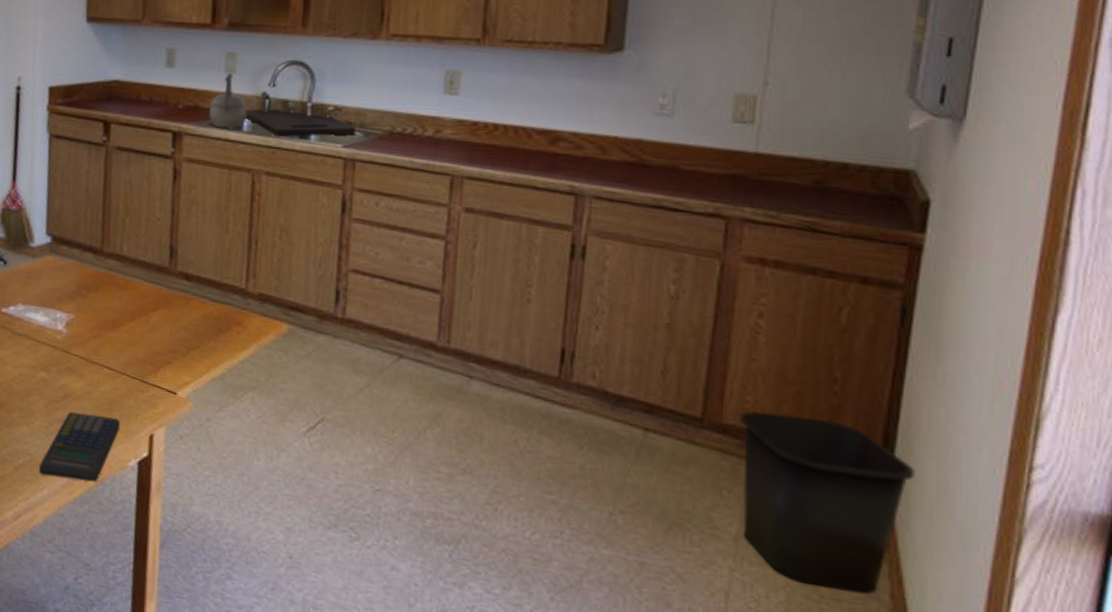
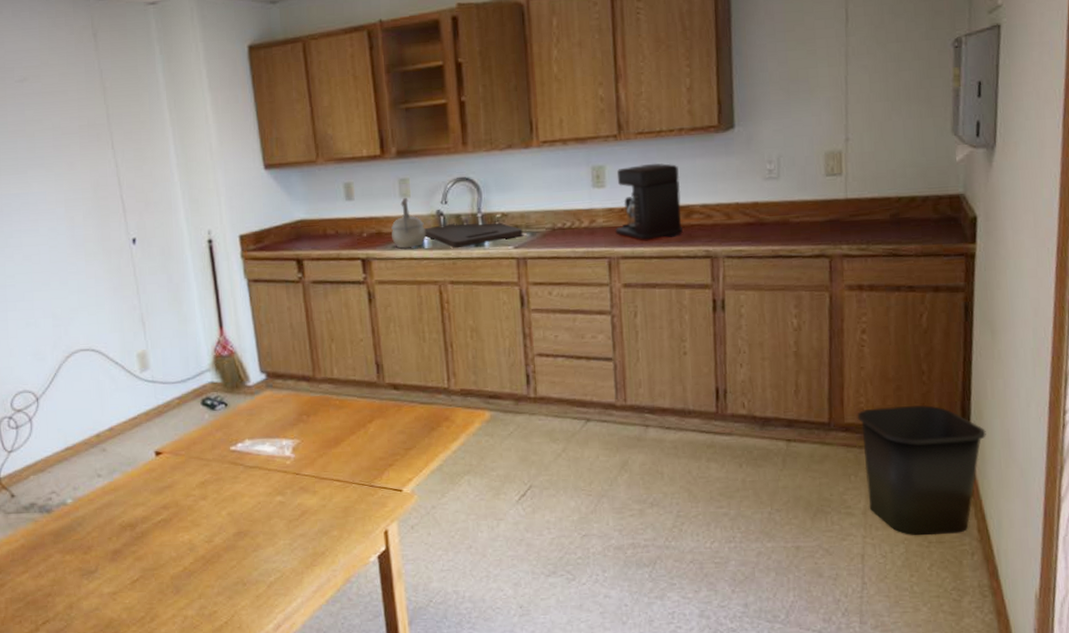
calculator: present [38,411,120,483] -> none [289,523,357,585]
coffee maker: none [462,76,550,164] -> present [614,163,683,241]

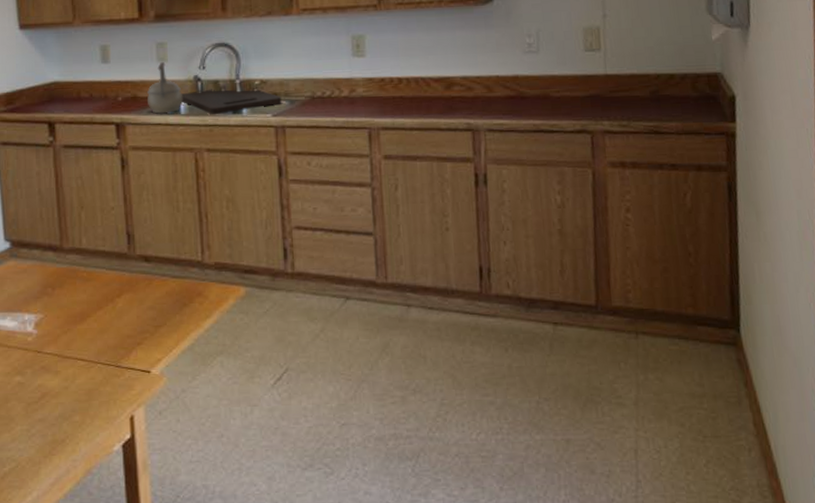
coffee maker: present [614,163,683,241] -> none [374,34,443,112]
waste bin: present [857,404,986,536] -> none [624,287,757,429]

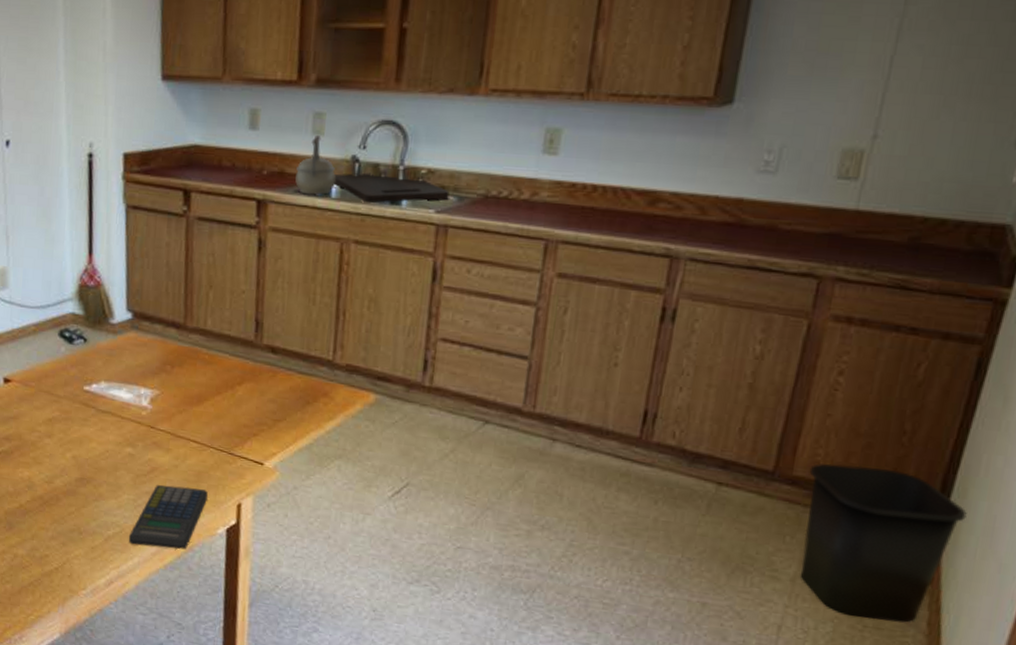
calculator: none [25,408,100,477] -> present [128,484,208,550]
waste bin: none [624,287,757,429] -> present [800,463,967,623]

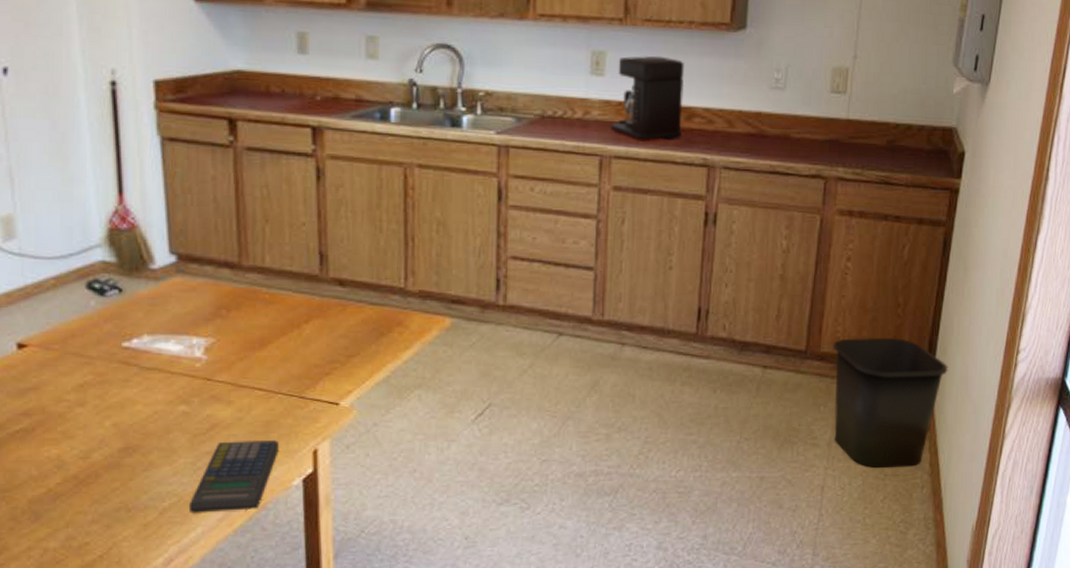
kettle: present [294,135,336,196] -> none [350,59,394,120]
cutting board: present [334,172,450,204] -> none [392,96,508,127]
coffee maker: none [559,133,653,227] -> present [609,55,685,142]

